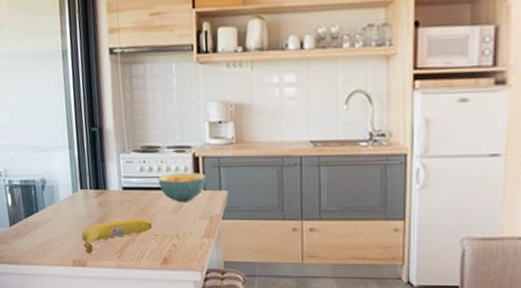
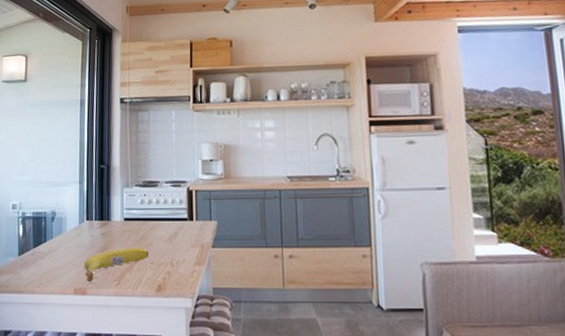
cereal bowl: present [157,172,207,203] -> none [156,205,199,232]

